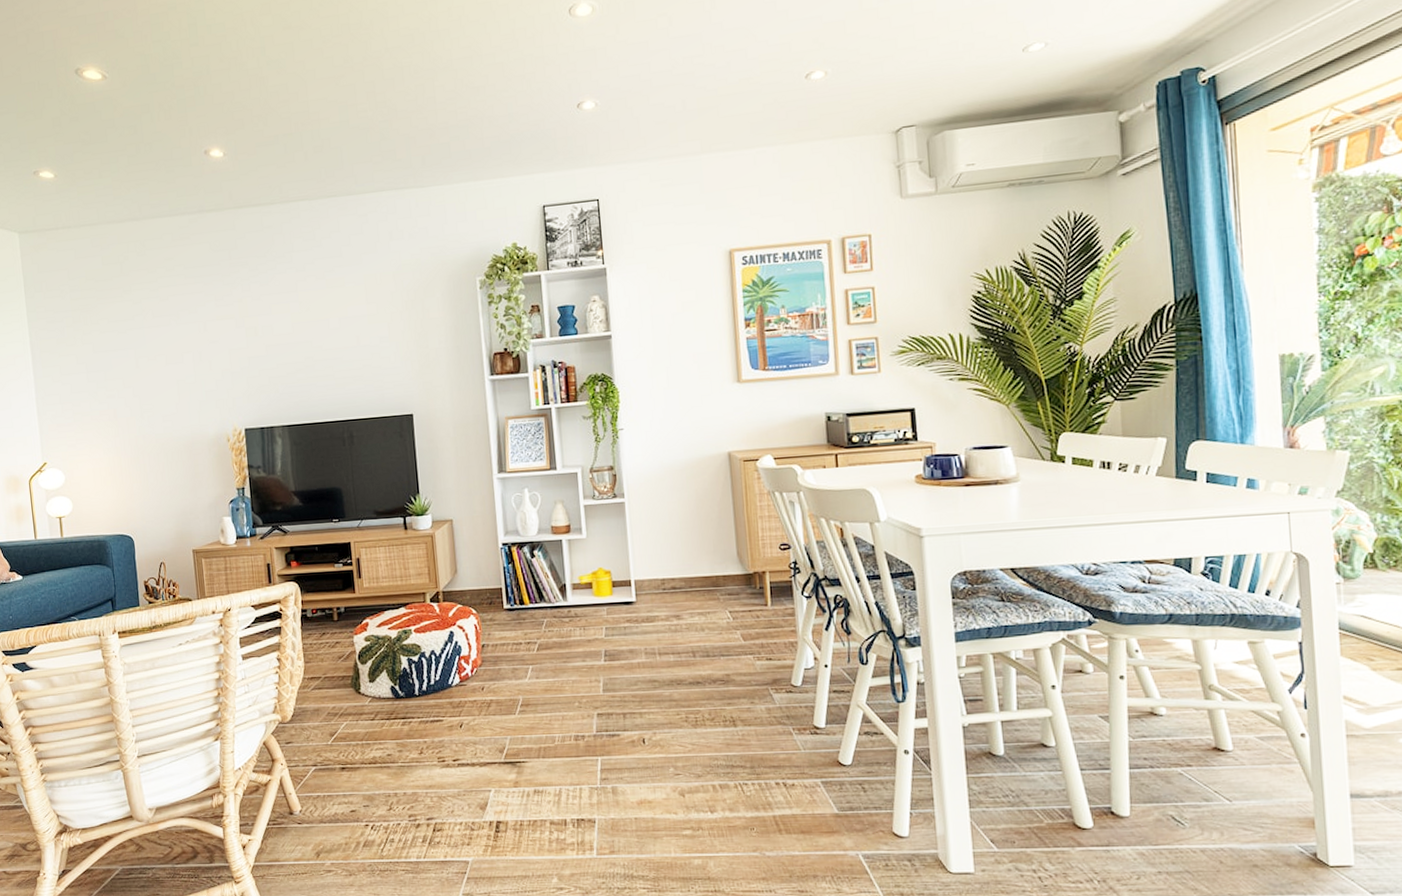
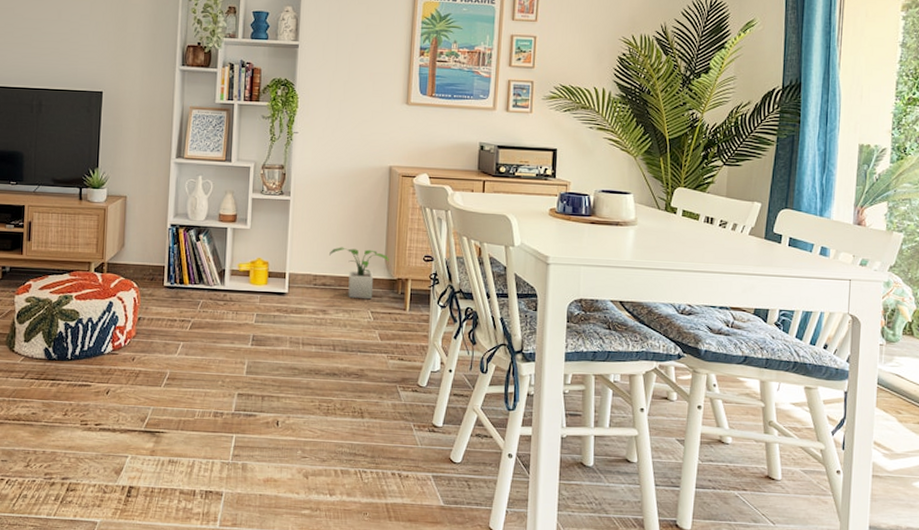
potted plant: none [675,544,742,600] -> present [329,247,389,300]

